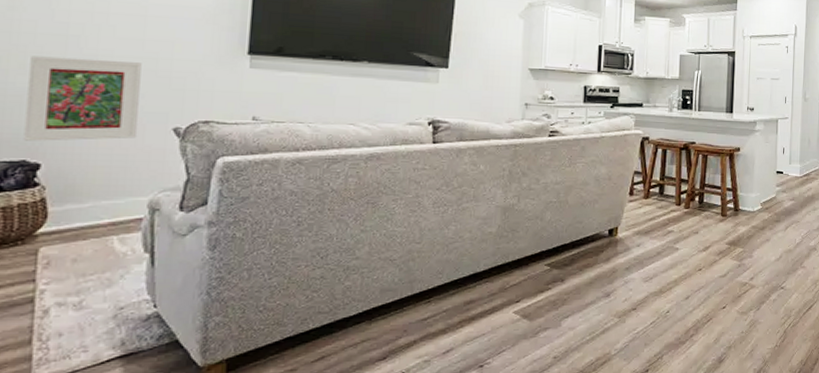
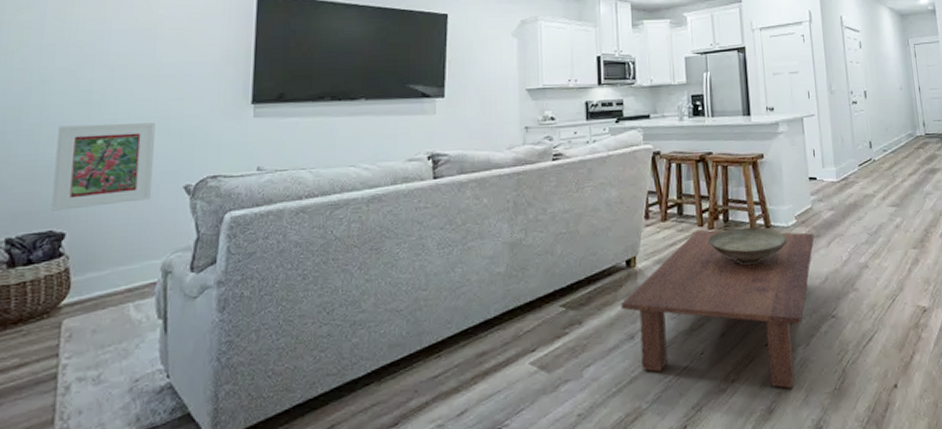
coffee table: none [600,208,775,344] -> present [620,230,815,389]
decorative bowl: none [683,209,752,240] -> present [708,226,787,264]

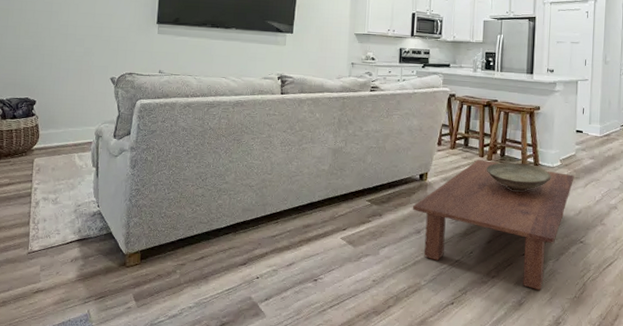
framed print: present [51,123,155,211] -> none [27,26,93,85]

